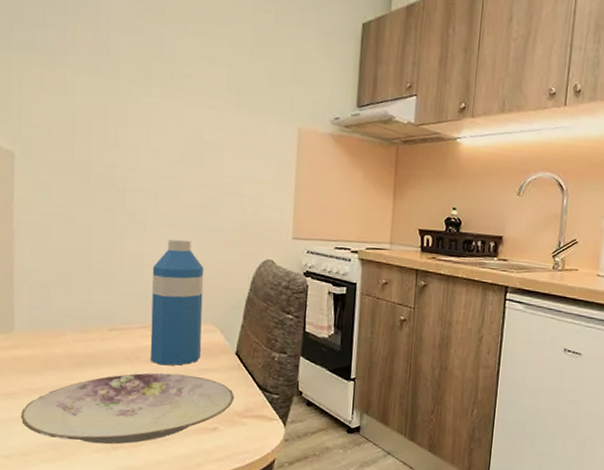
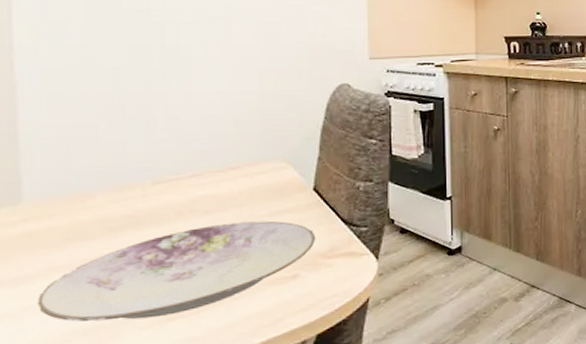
water bottle: present [150,239,204,366] -> none [204,72,271,215]

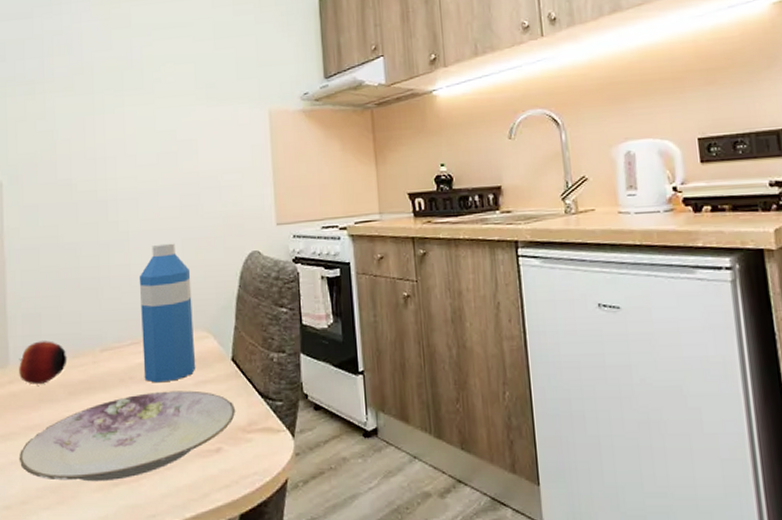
apple: none [37,174,107,223] -> present [19,341,67,385]
water bottle: none [204,72,271,215] -> present [139,243,195,383]

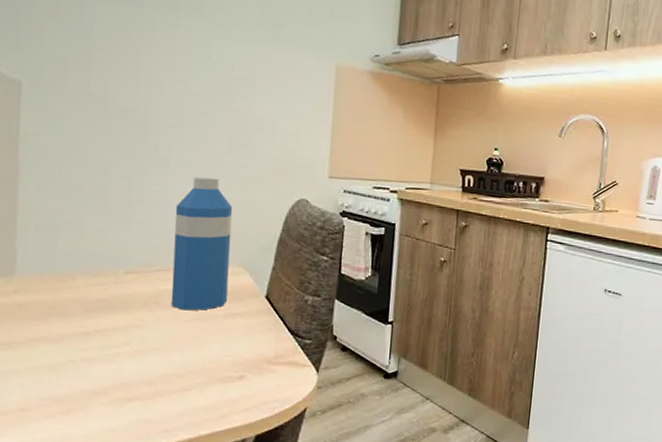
apple: present [19,341,67,385] -> none [27,255,86,299]
plate: present [19,390,236,482] -> none [20,318,264,397]

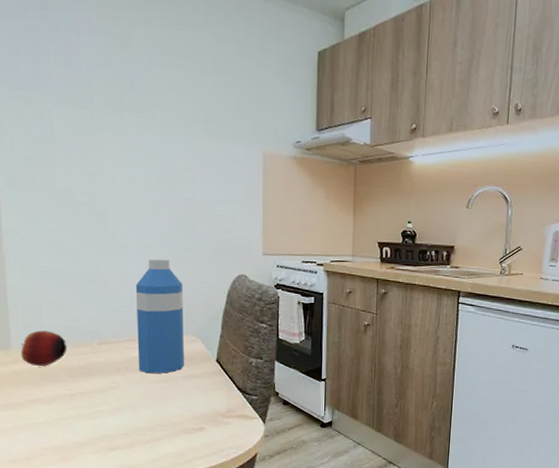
apple: none [27,255,86,299] -> present [21,330,68,367]

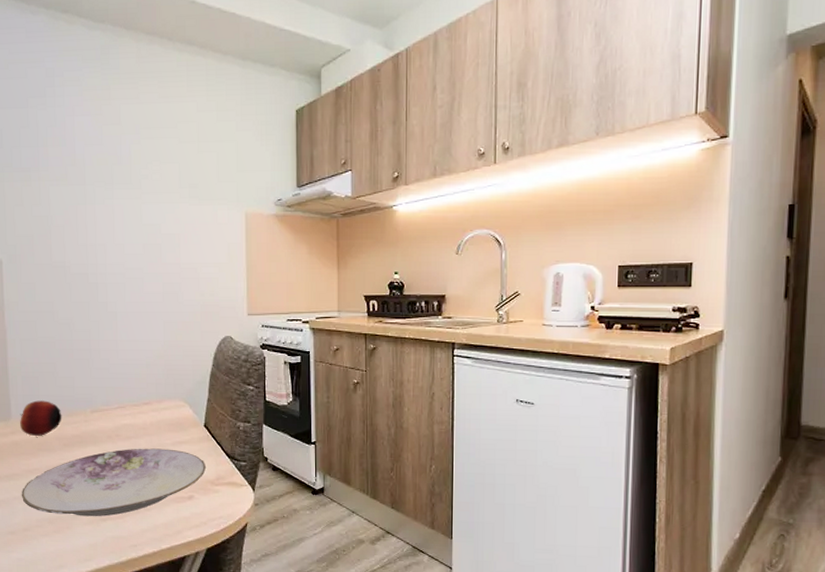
plate: none [23,380,218,447] -> present [21,448,207,517]
water bottle: present [135,258,184,374] -> none [125,324,173,441]

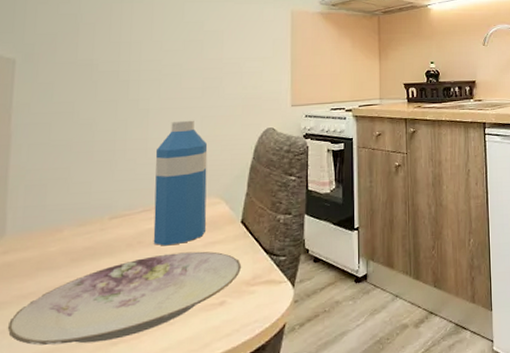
apple: present [20,400,62,437] -> none [16,210,73,254]
water bottle: none [125,324,173,441] -> present [153,120,208,246]

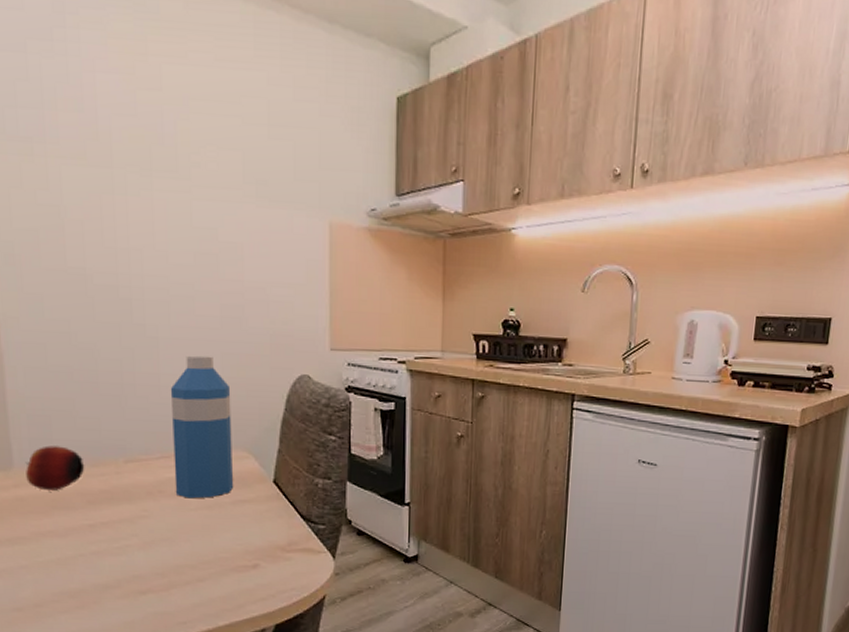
plate: present [7,251,242,346] -> none [29,507,276,590]
apple: none [16,210,73,254] -> present [25,445,85,491]

